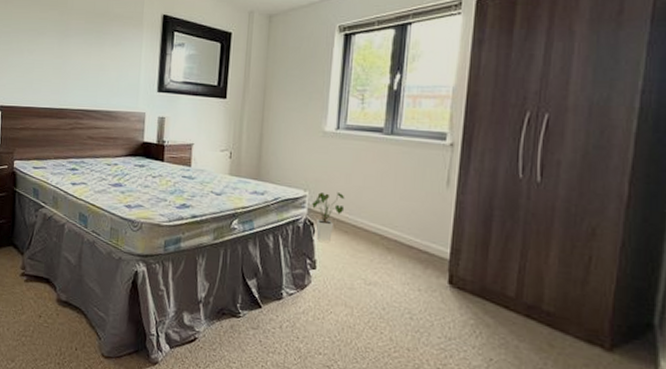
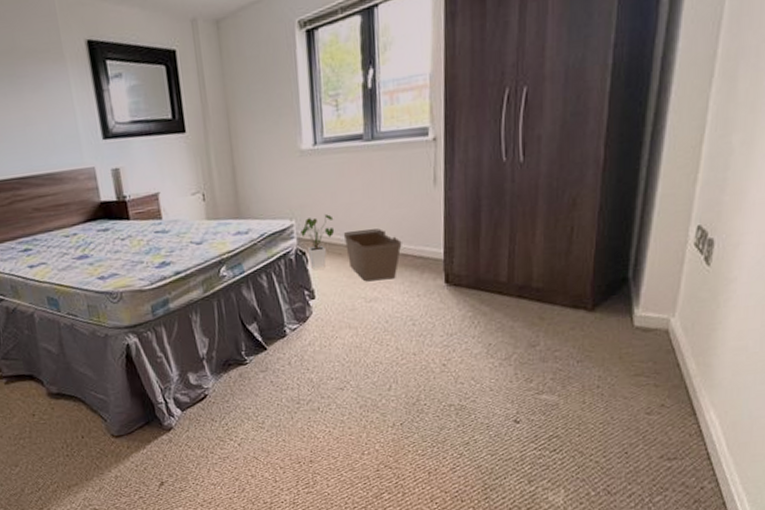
bicycle basket: none [352,213,409,268] -> present [343,228,402,282]

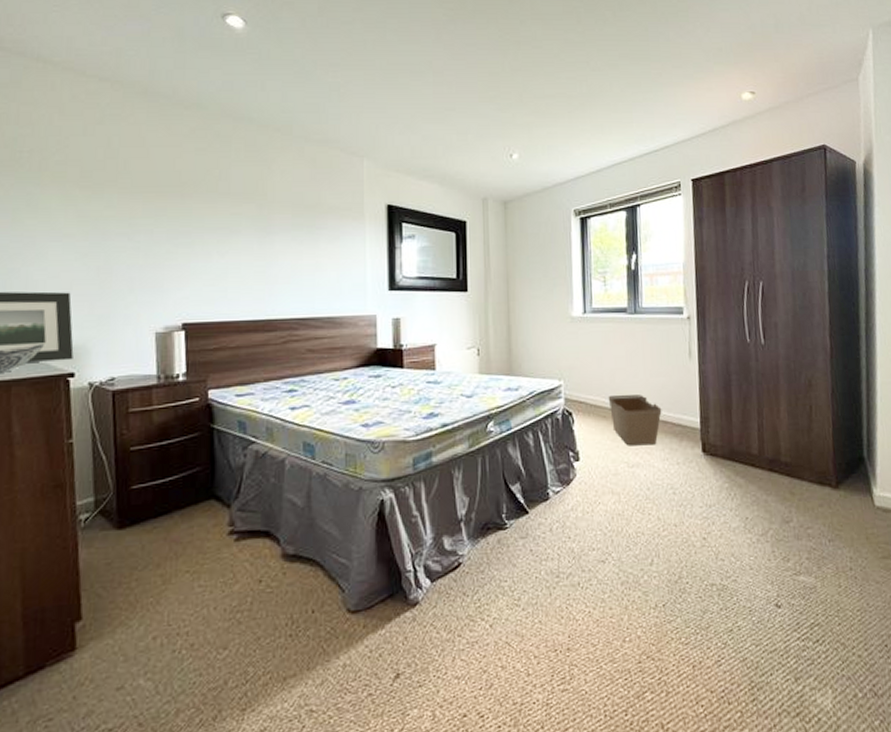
house plant: present [300,214,335,271] -> none [568,377,600,432]

